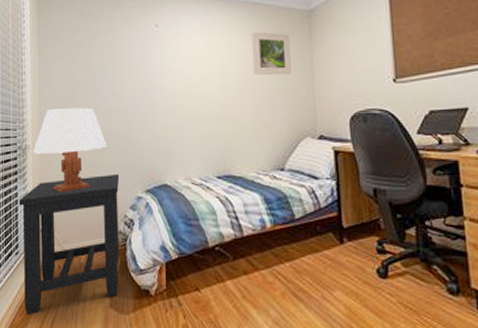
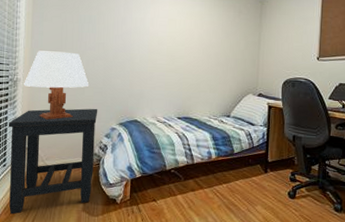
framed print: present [251,31,291,76] -> none [214,8,245,45]

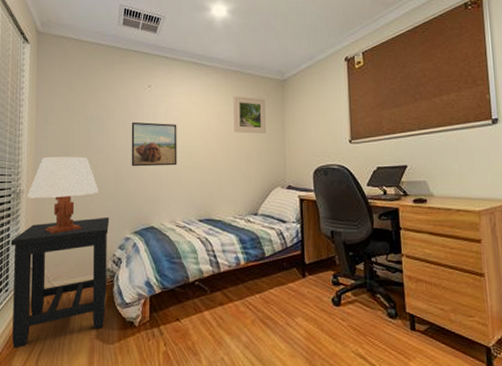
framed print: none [119,24,163,68] -> present [131,121,177,167]
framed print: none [214,8,245,45] -> present [233,96,266,134]

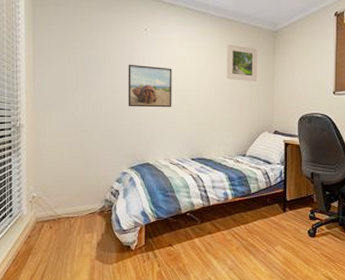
side table: present [10,217,110,349] -> none [13,152,108,266]
table lamp: present [27,156,99,234] -> none [27,94,97,167]

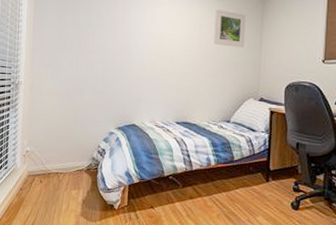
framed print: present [128,64,172,108] -> none [117,27,162,71]

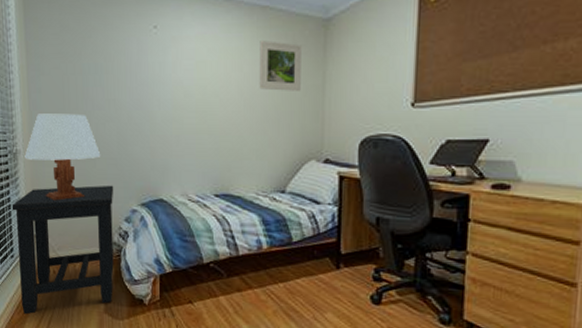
side table: none [10,112,97,217] -> present [11,185,114,315]
table lamp: none [25,54,88,123] -> present [24,113,101,201]

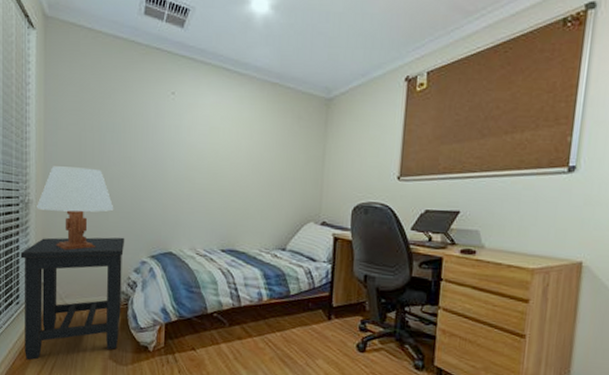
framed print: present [259,40,301,91] -> none [266,113,306,160]

